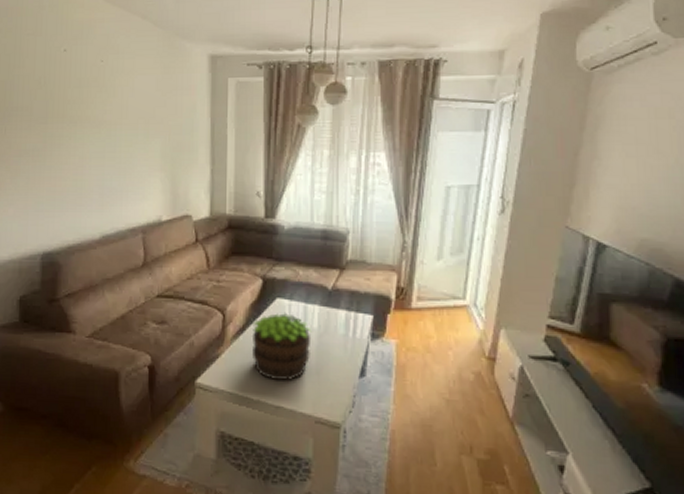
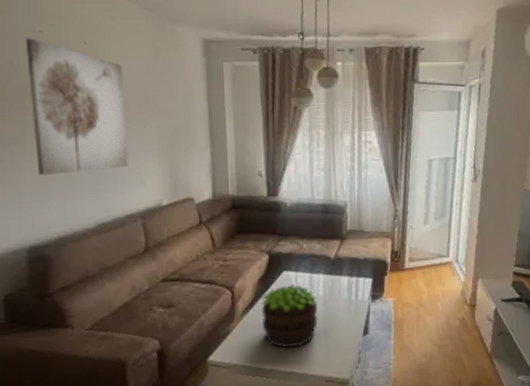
wall art: none [51,57,133,186] -> present [25,38,128,175]

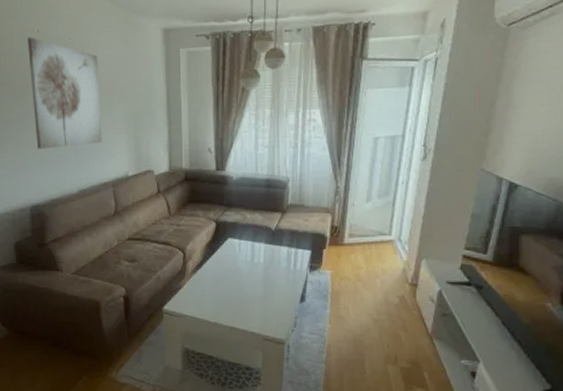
potted plant: present [261,284,318,349] -> none [208,251,259,307]

